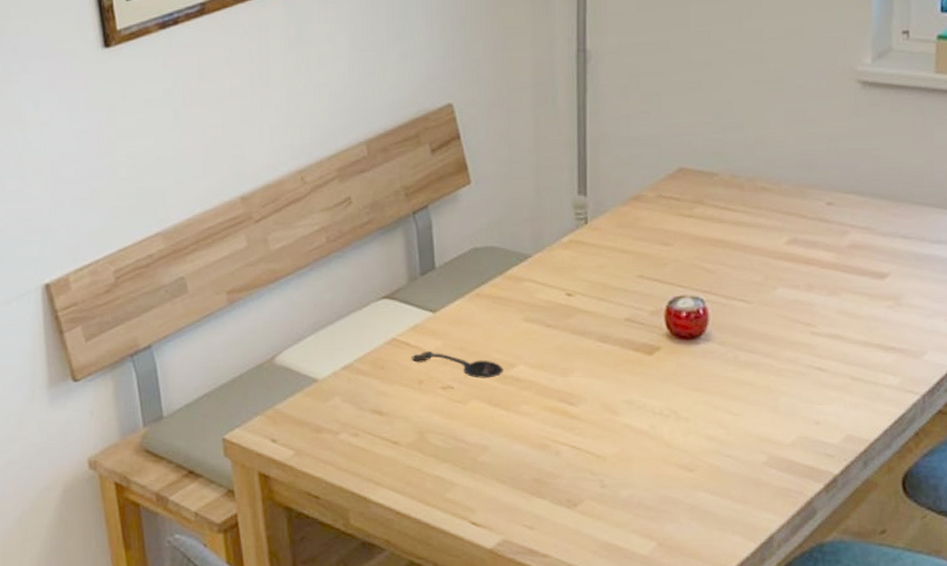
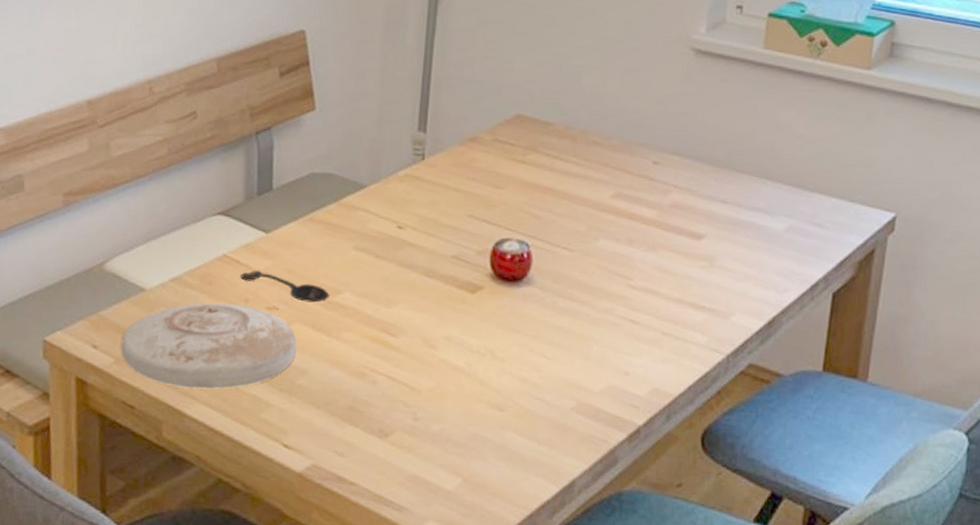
plate: none [299,387,476,474] -> present [120,303,297,390]

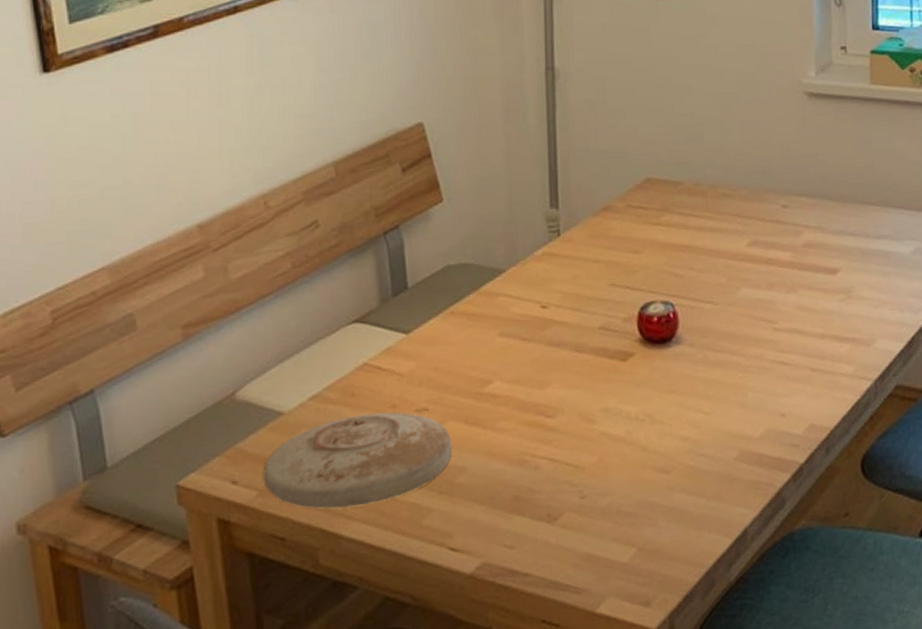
spoon: present [241,270,330,303] -> none [384,373,480,398]

